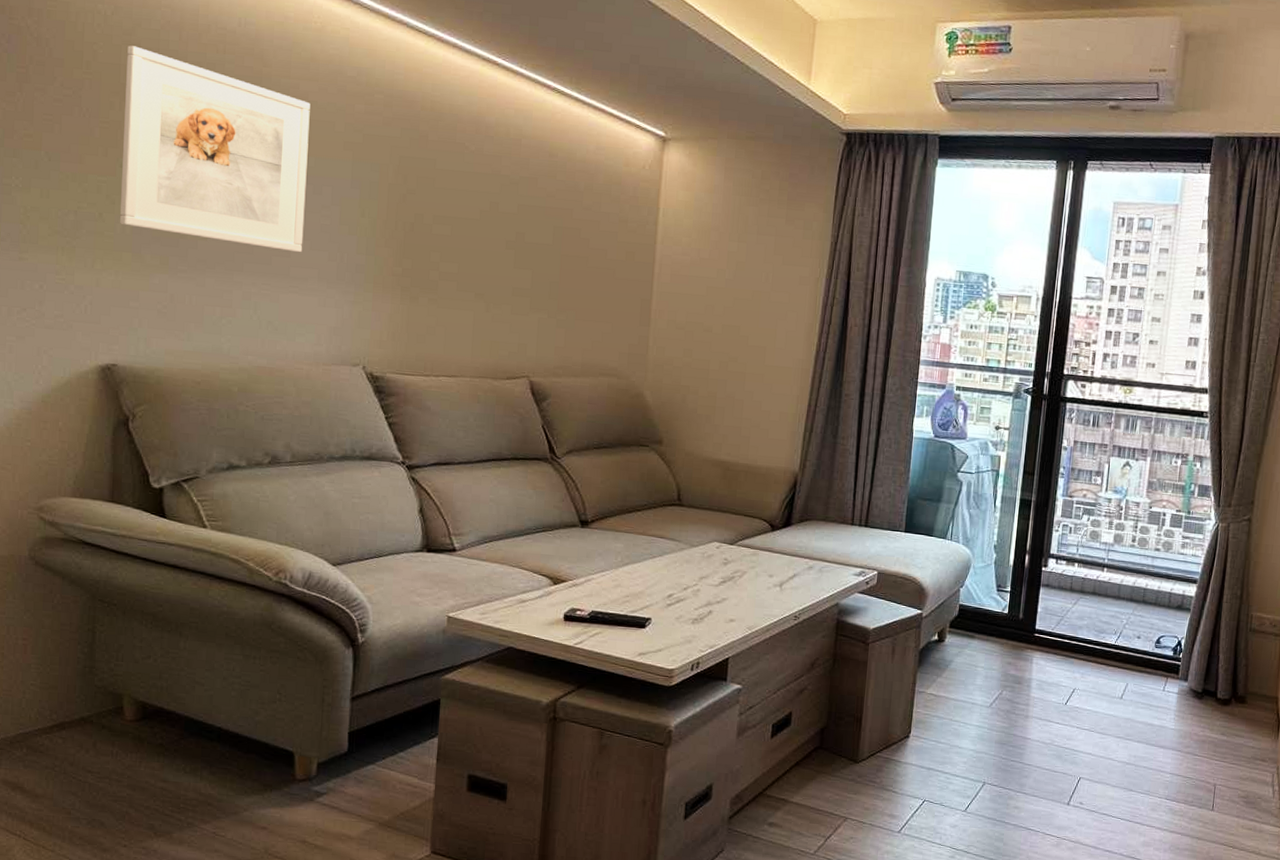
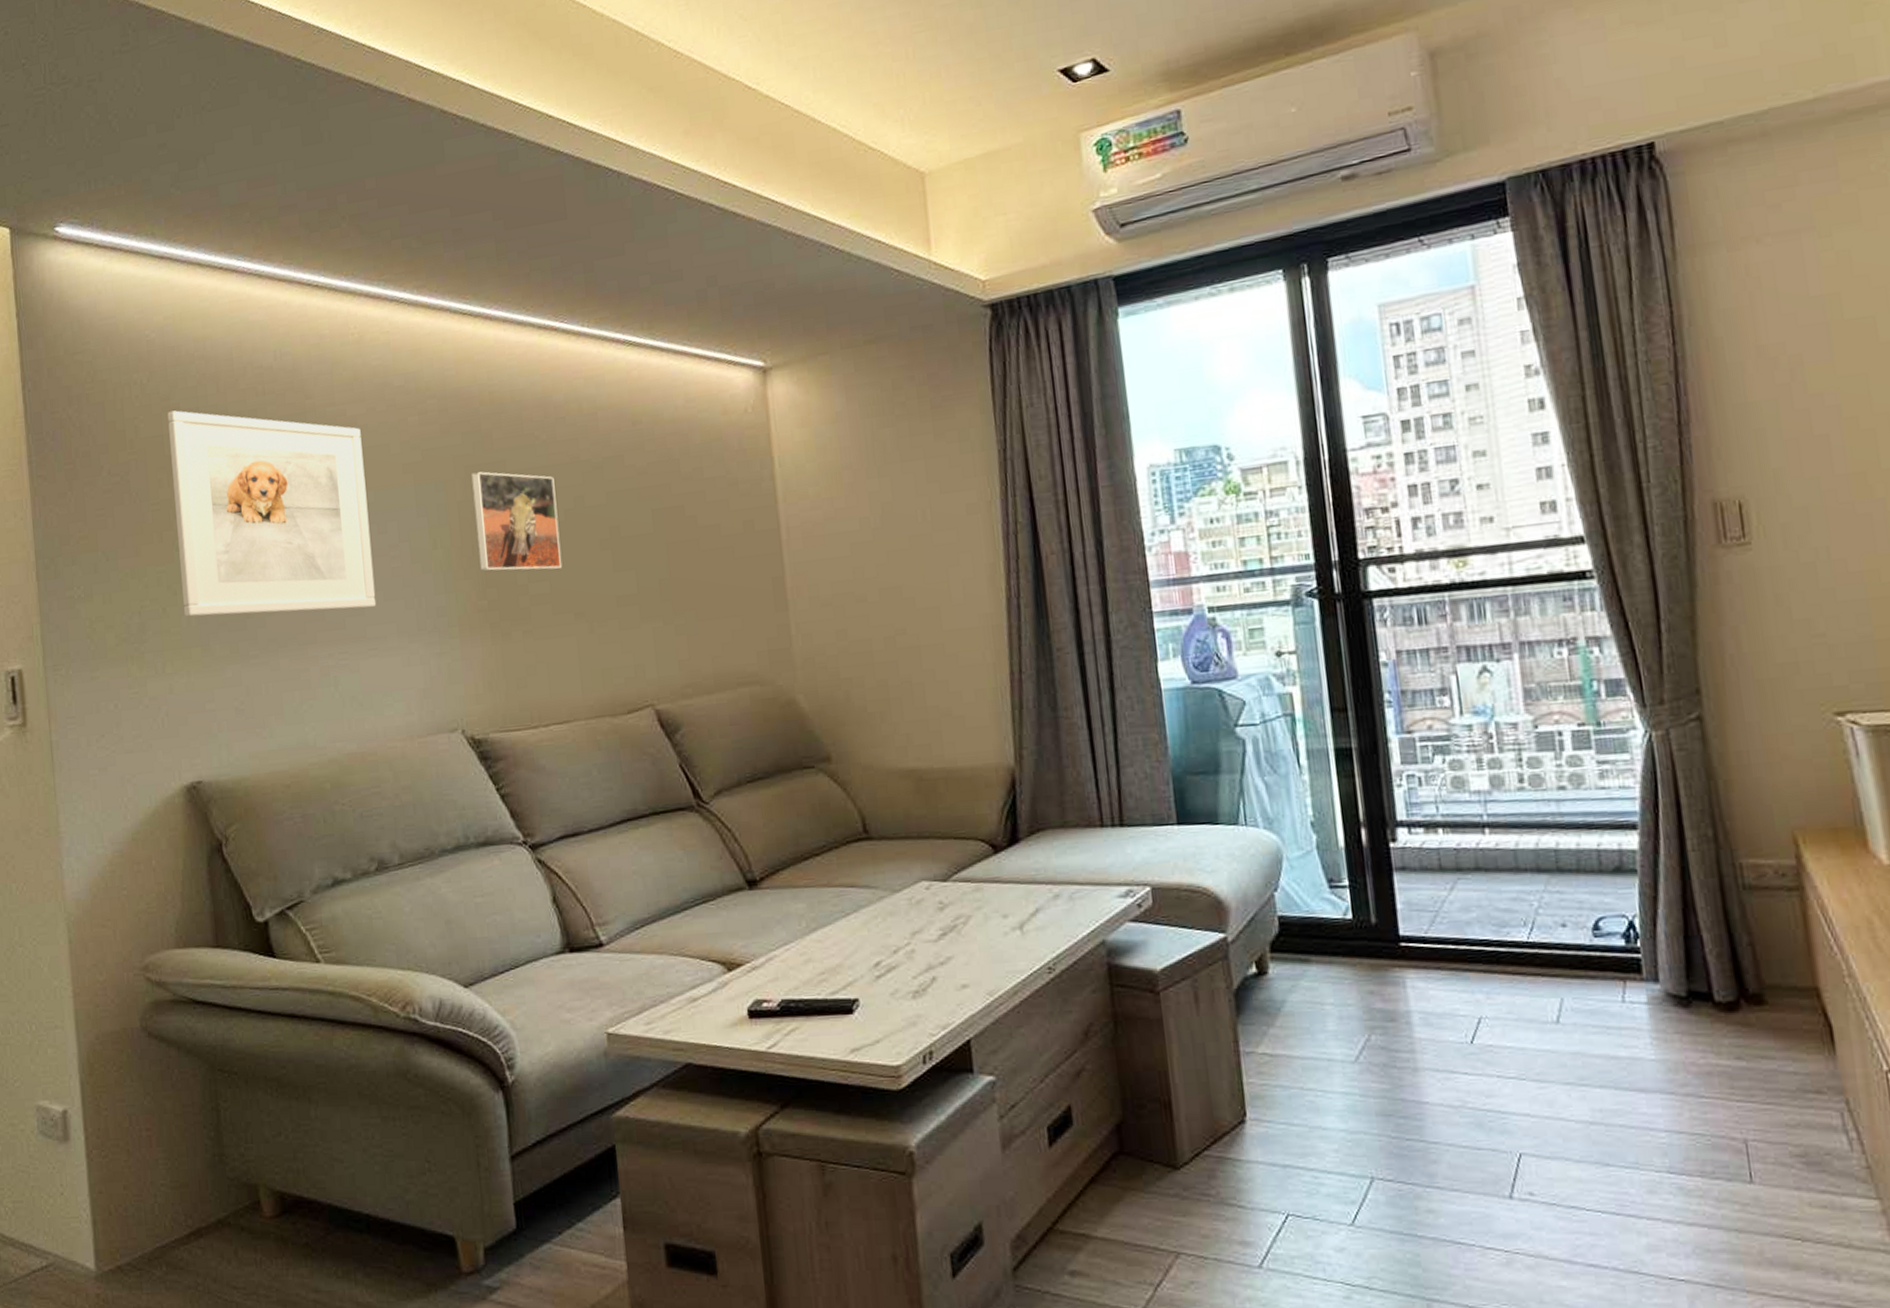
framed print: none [399,163,476,256] -> present [471,471,563,571]

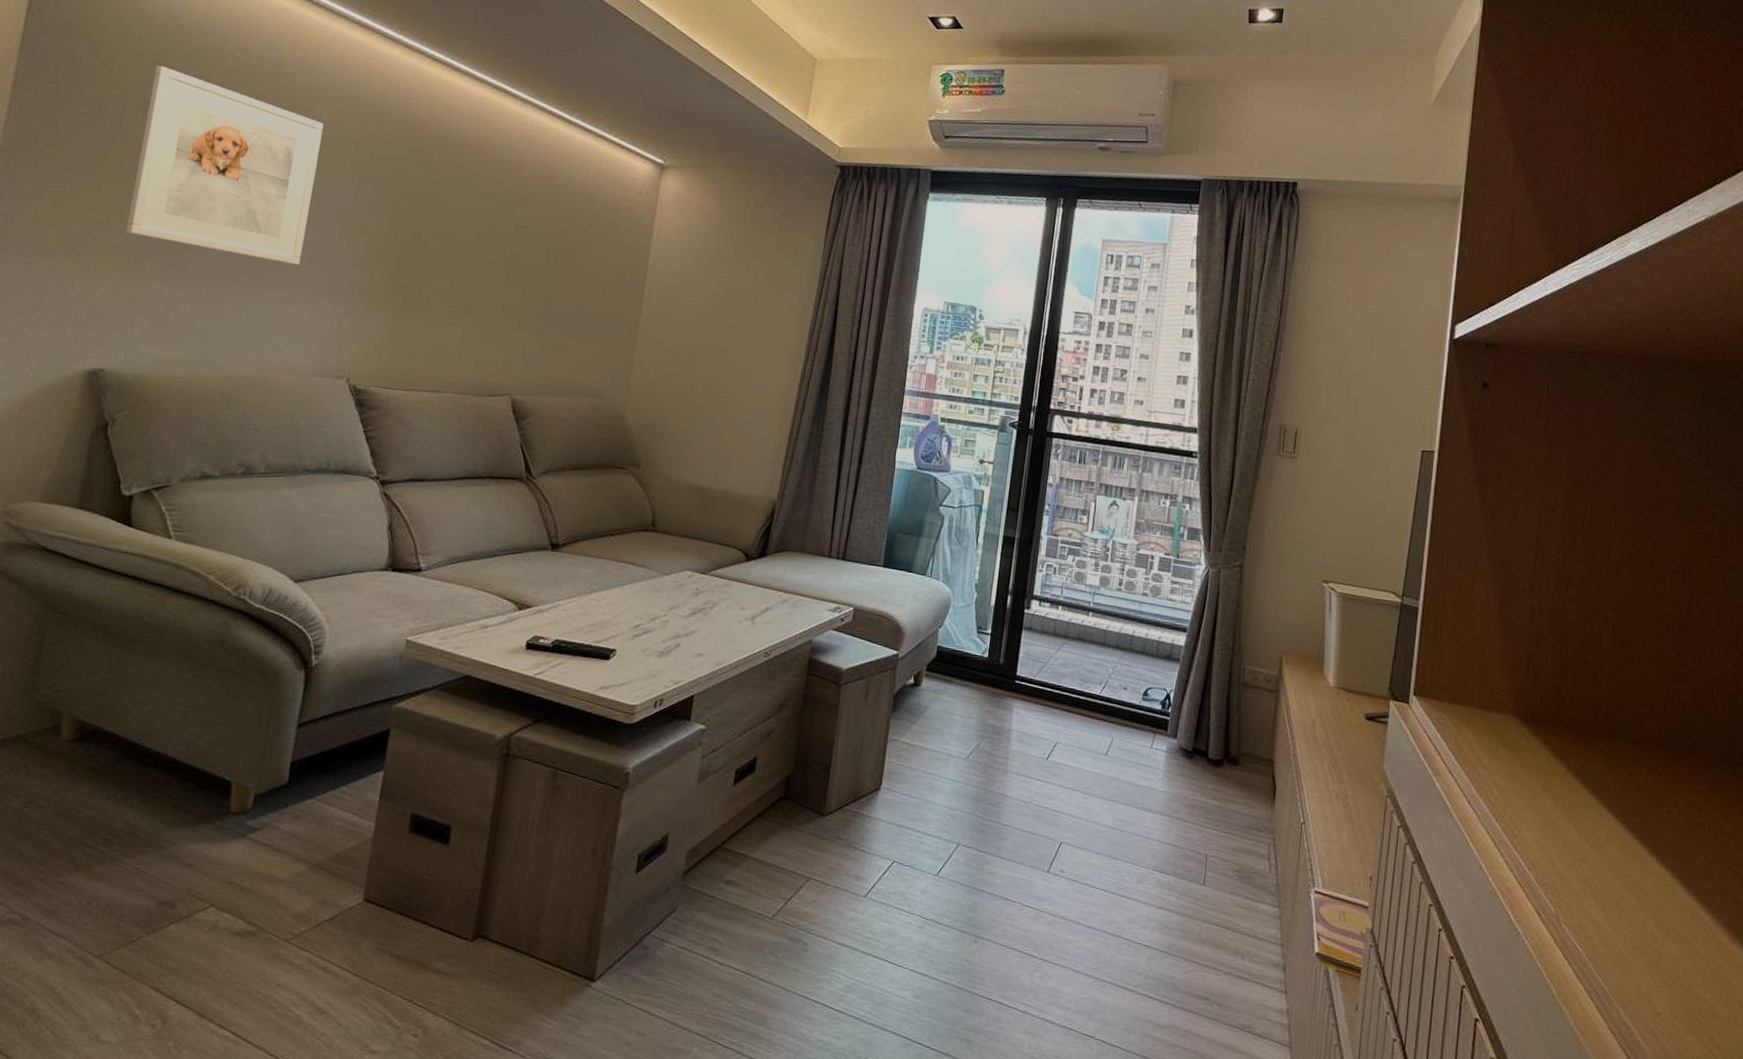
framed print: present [471,471,563,571] -> none [395,182,476,273]

